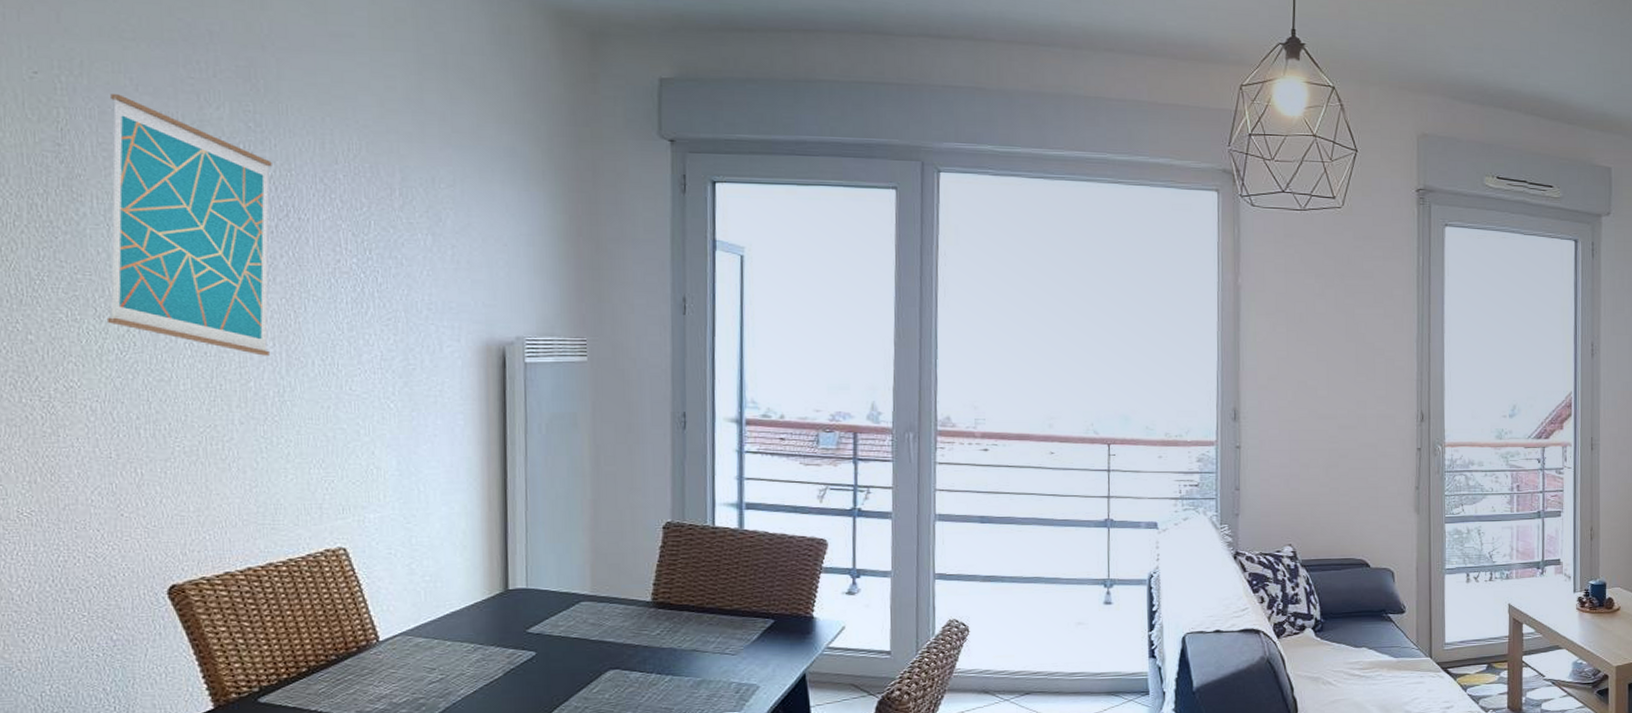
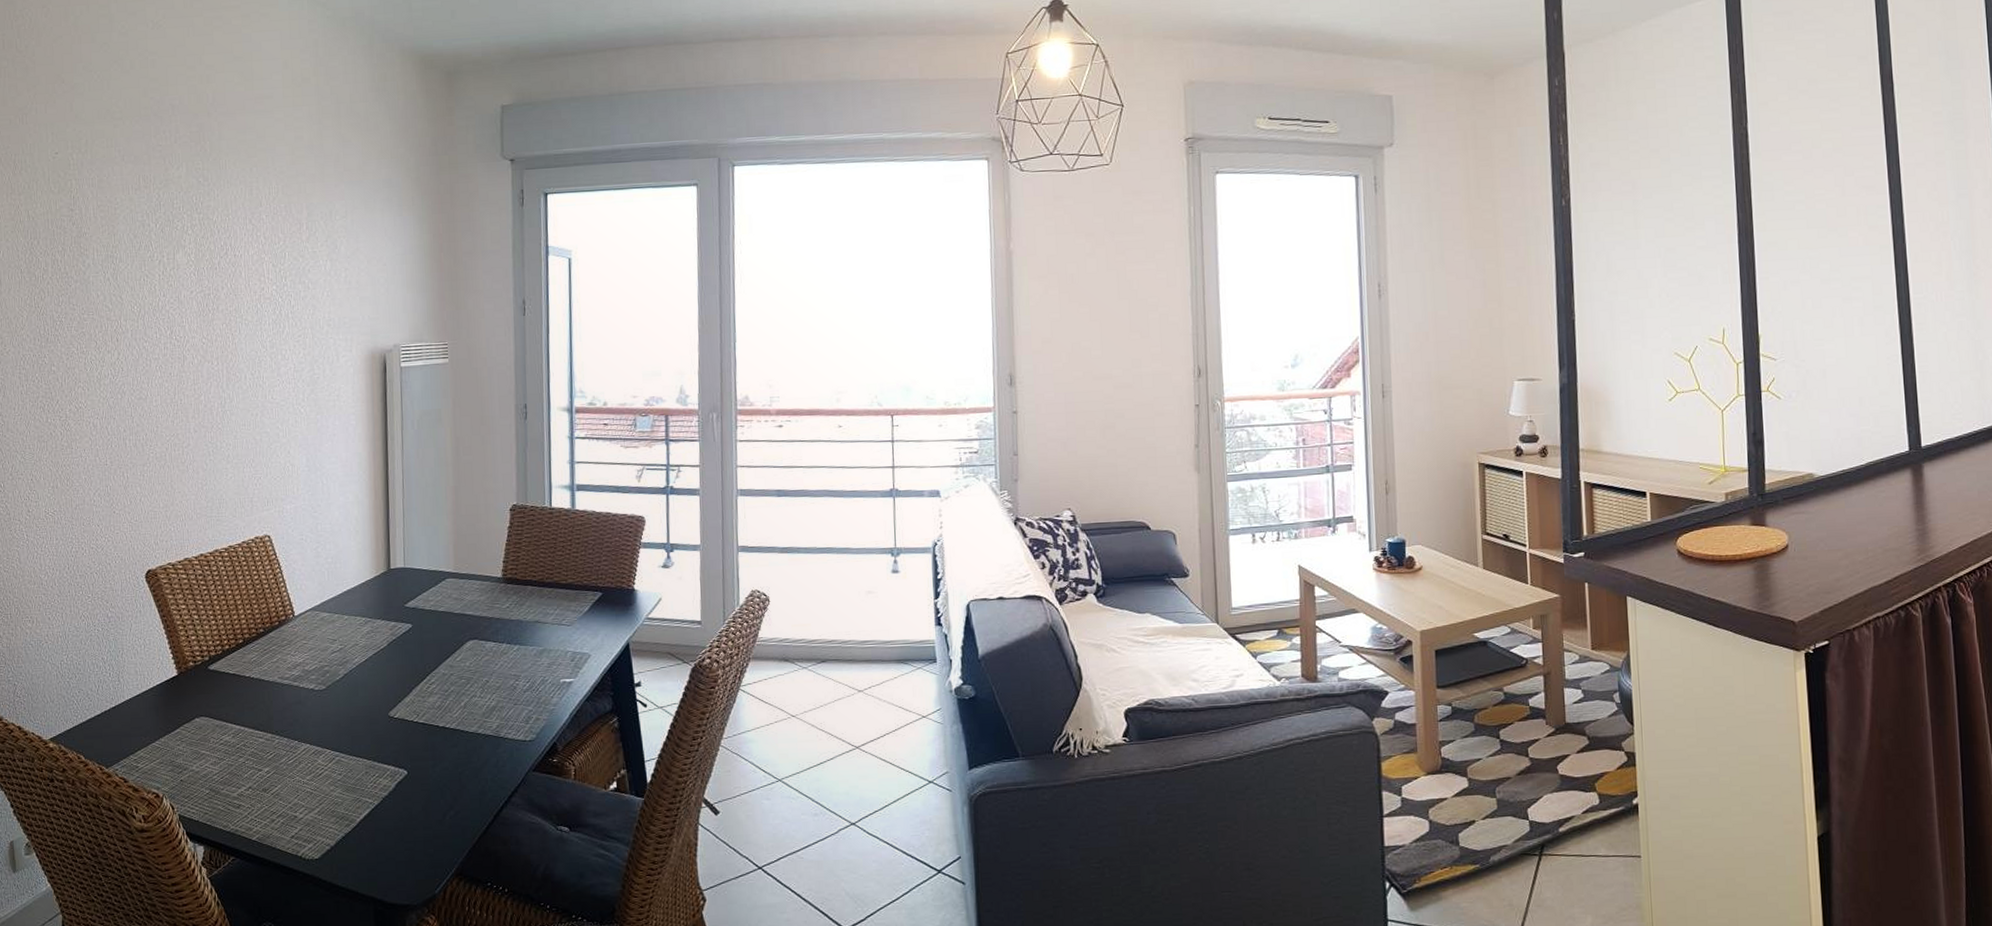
wall art: present [106,94,272,356] -> none [103,165,216,374]

